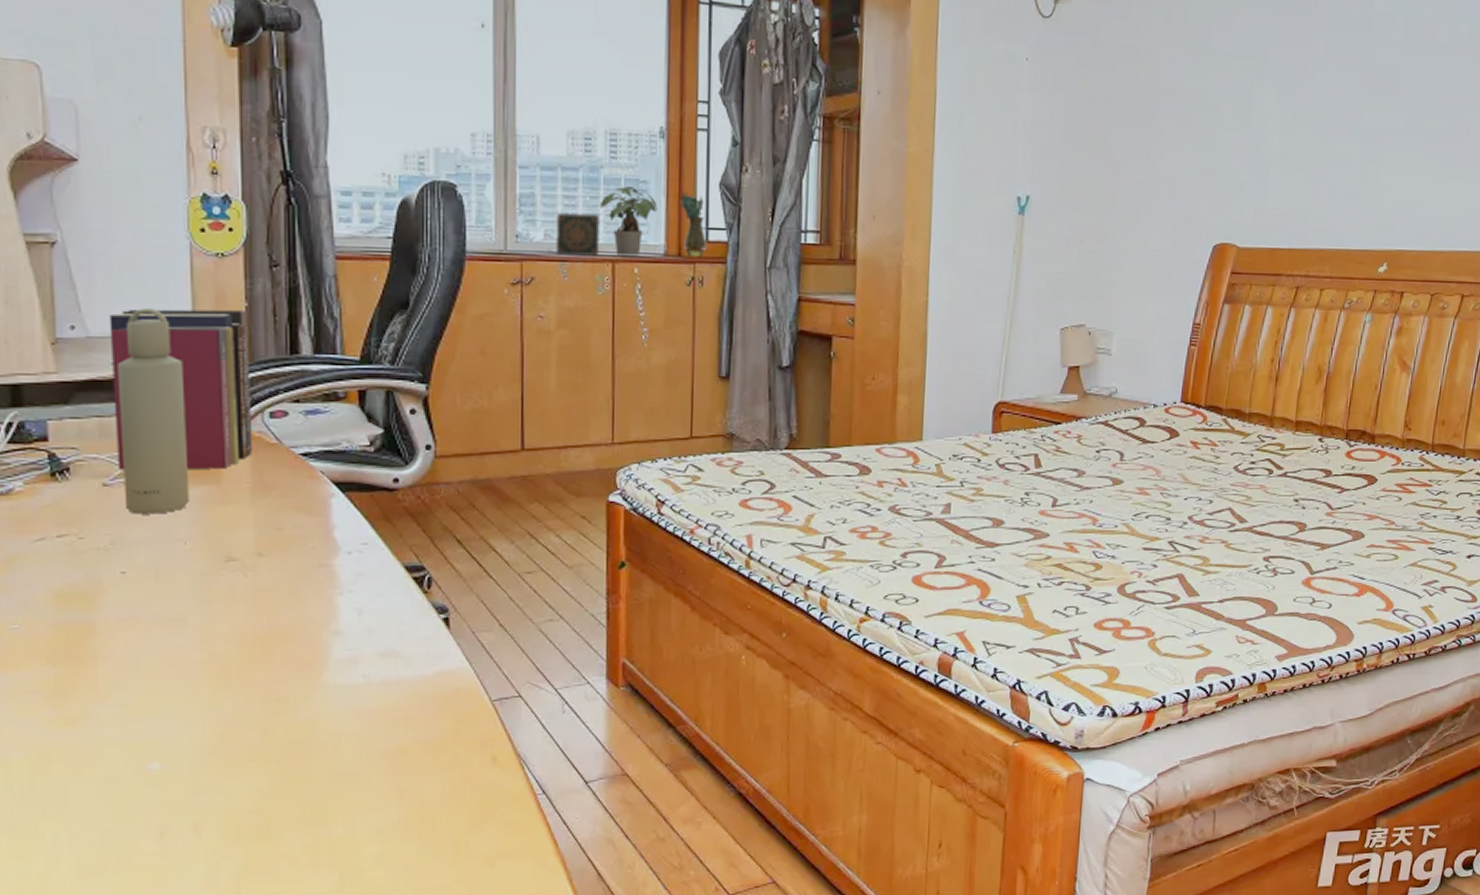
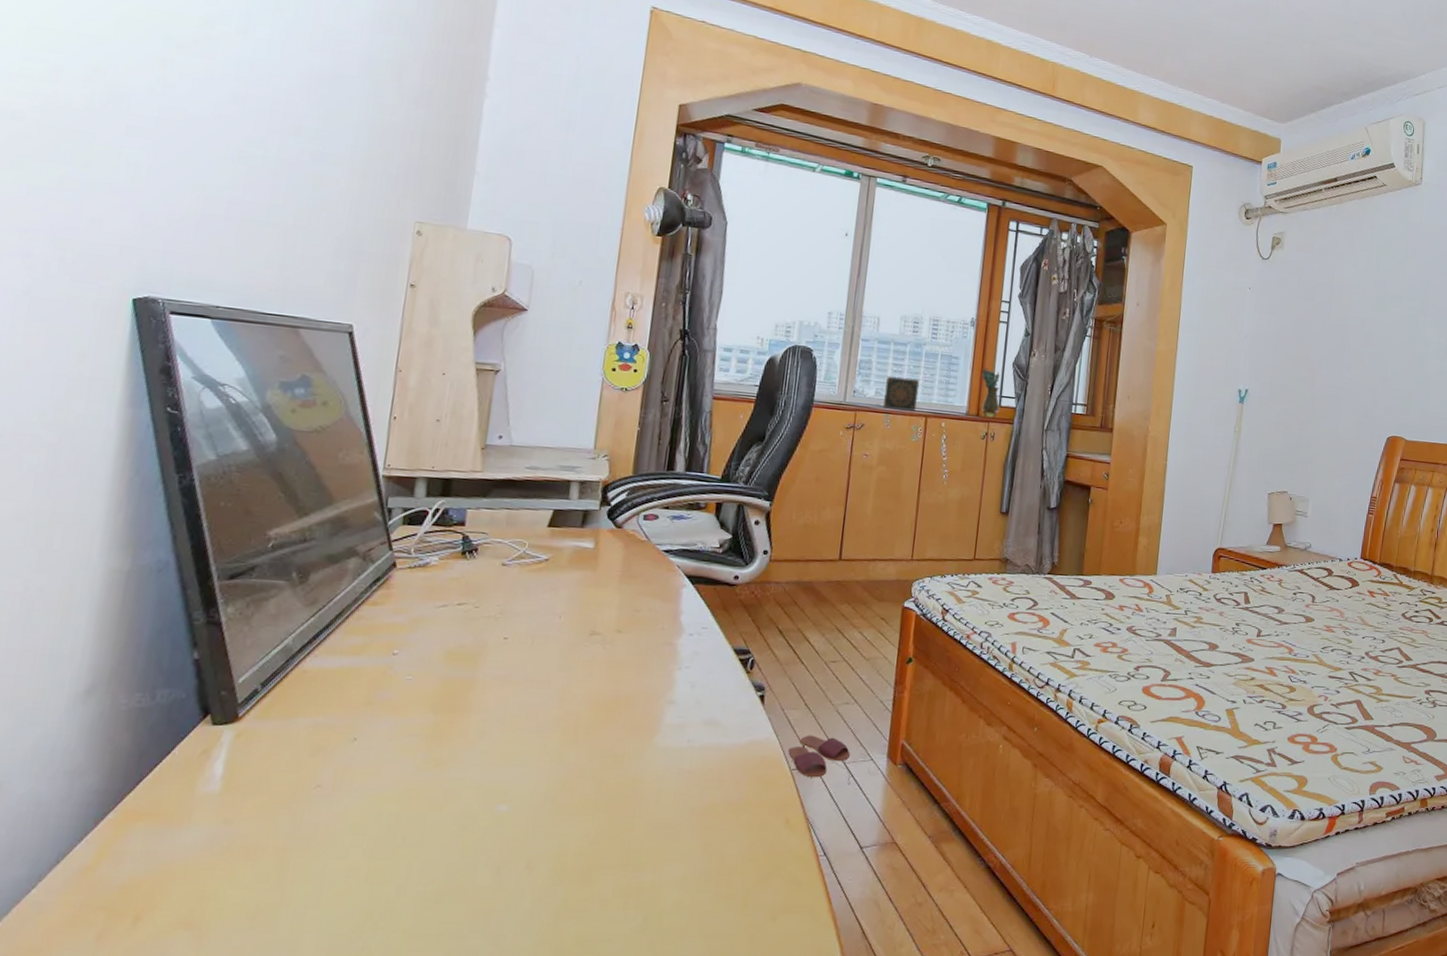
books: present [109,309,253,471] -> none [516,426,639,558]
bottle: present [118,308,190,514] -> none [517,426,582,592]
slippers: none [486,659,561,709] -> present [788,735,850,778]
potted plant: present [599,185,658,256] -> none [920,359,965,414]

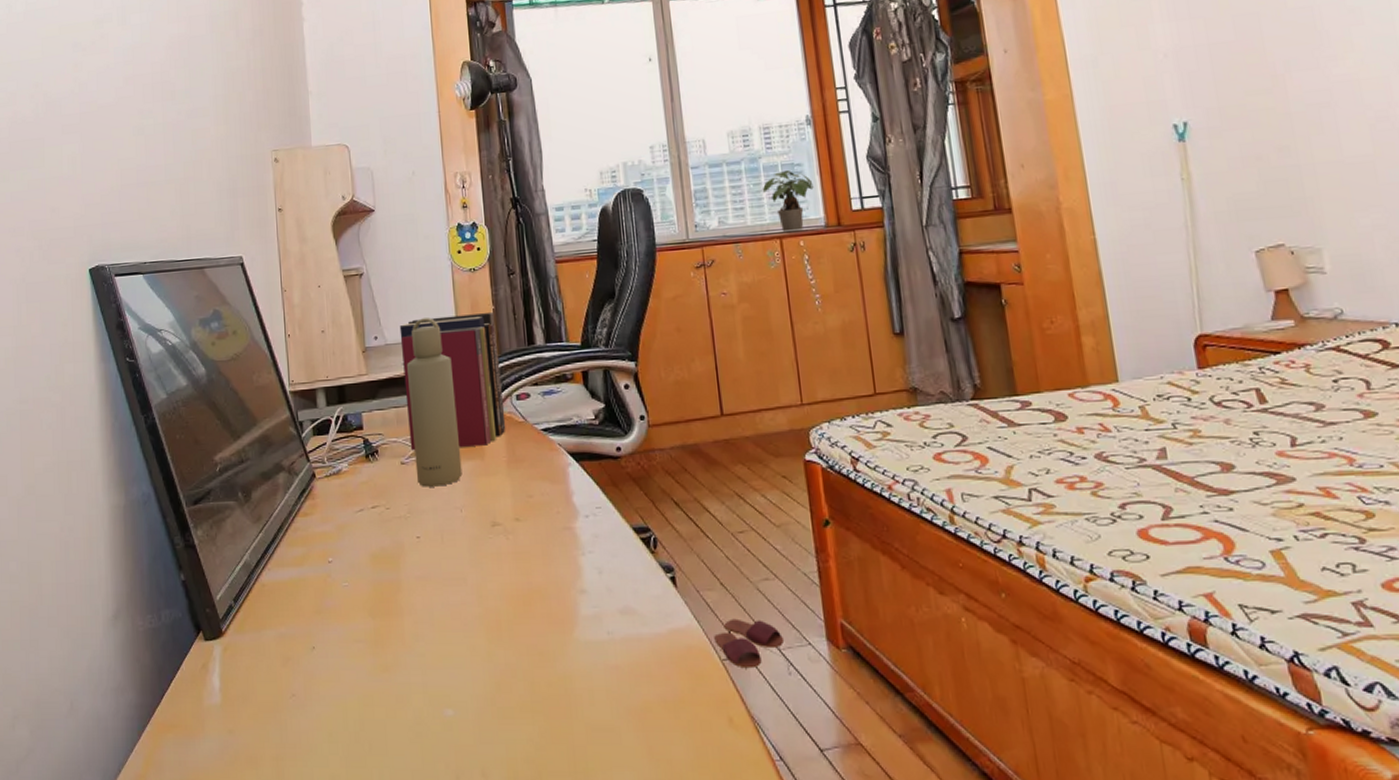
books: none [516,426,639,558] -> present [399,311,506,451]
bottle: none [517,426,582,592] -> present [407,317,463,487]
decorative box: present [883,377,920,411] -> none [727,198,767,238]
potted plant: none [920,359,965,414] -> present [762,169,814,232]
vase: present [981,367,1000,419] -> none [832,168,863,226]

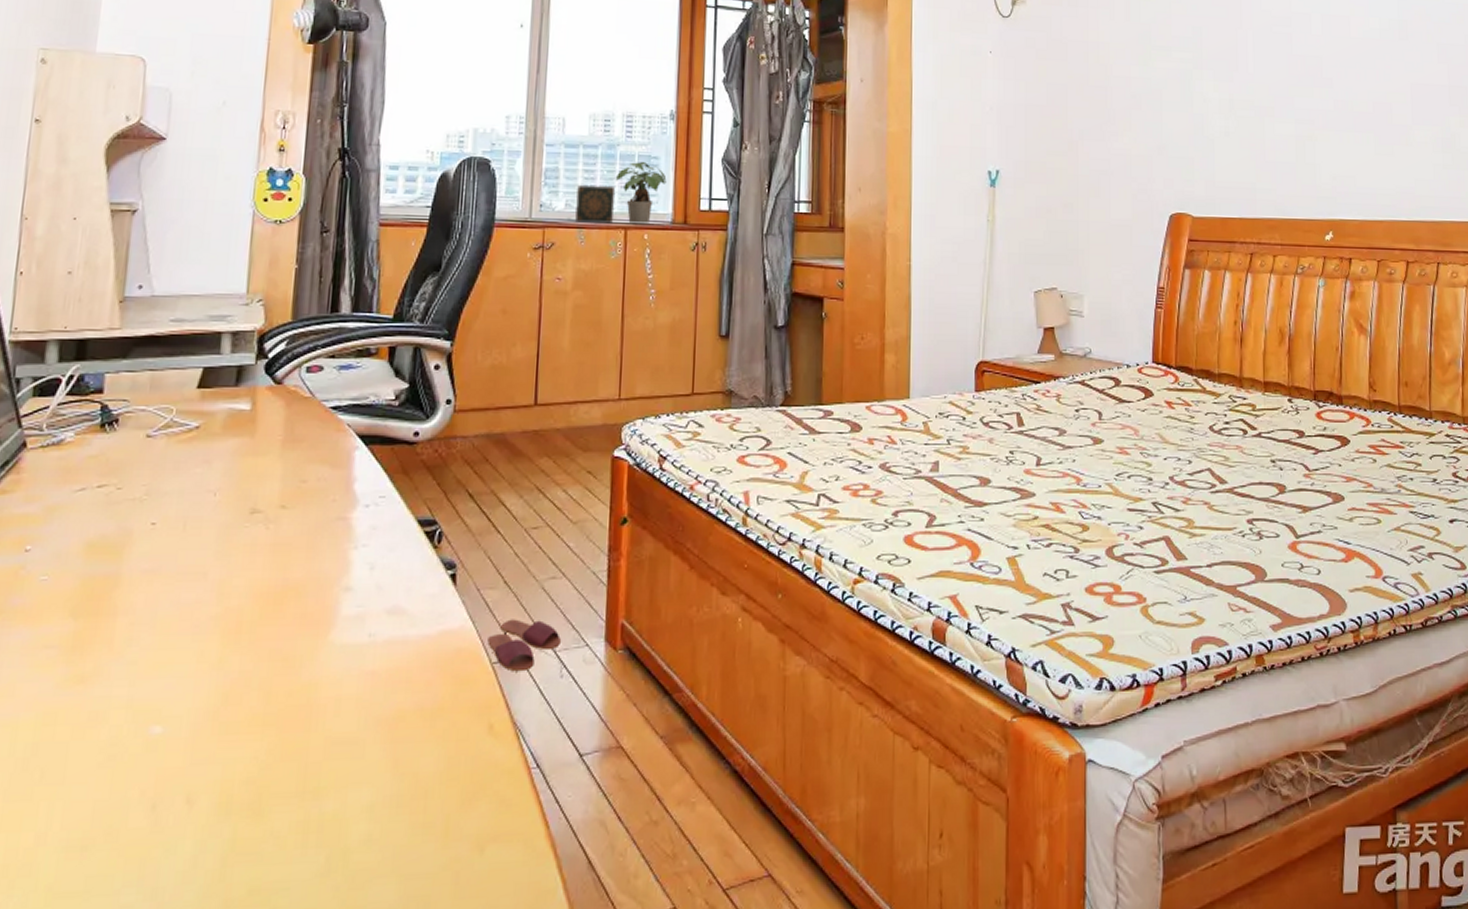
books: present [399,311,506,451] -> none [162,270,297,422]
bottle: present [407,317,463,487] -> none [164,270,234,465]
decorative box: none [727,198,767,238] -> present [575,185,616,224]

